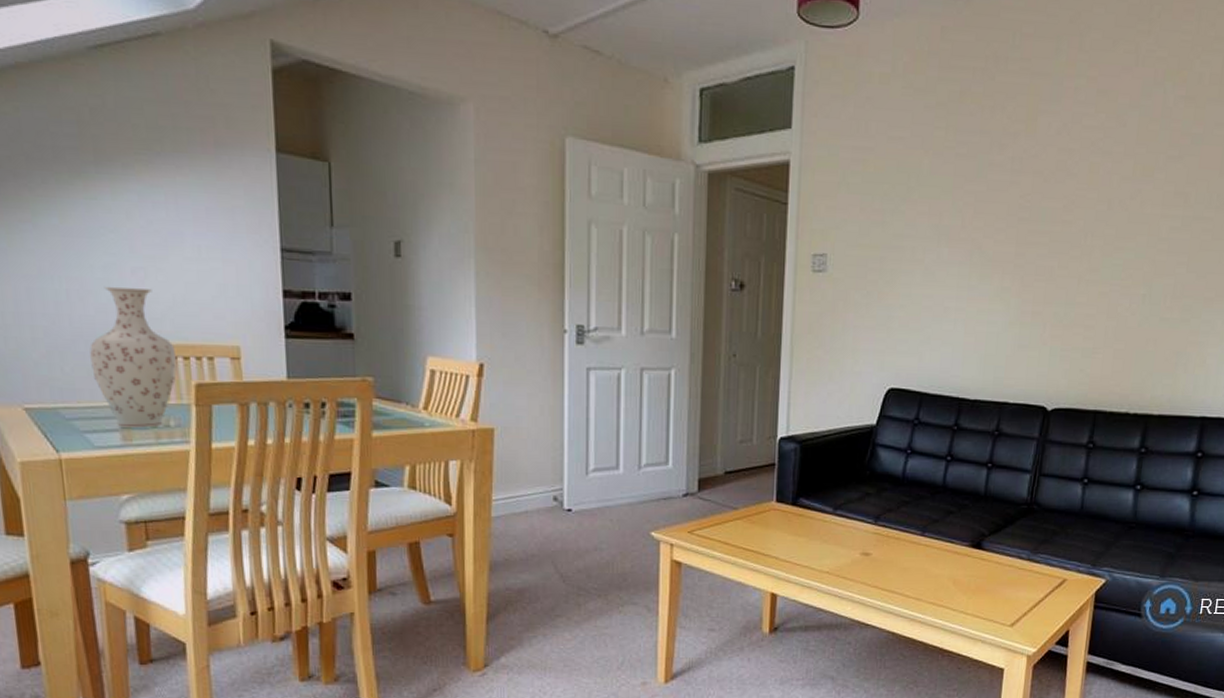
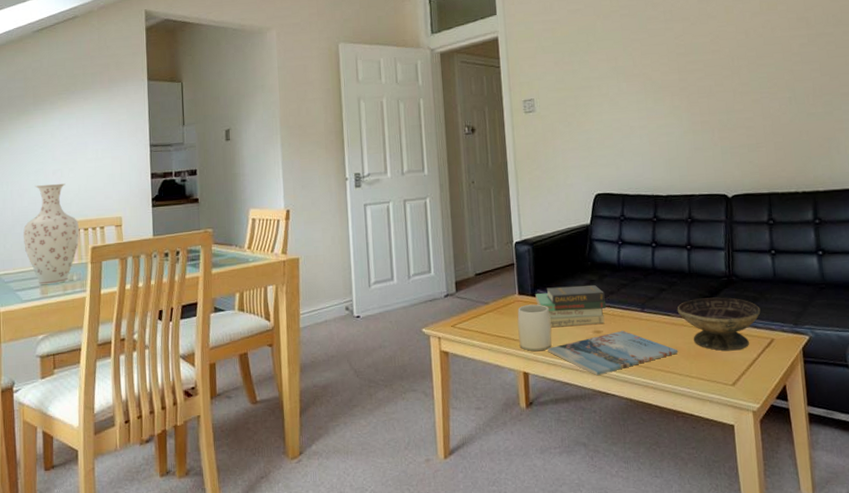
mug: none [770,515,812,571] -> present [517,304,552,352]
books: none [796,497,882,545] -> present [535,285,607,327]
magazine: none [803,555,957,604] -> present [547,331,679,376]
decorative bowl: none [963,526,1058,589] -> present [677,297,761,351]

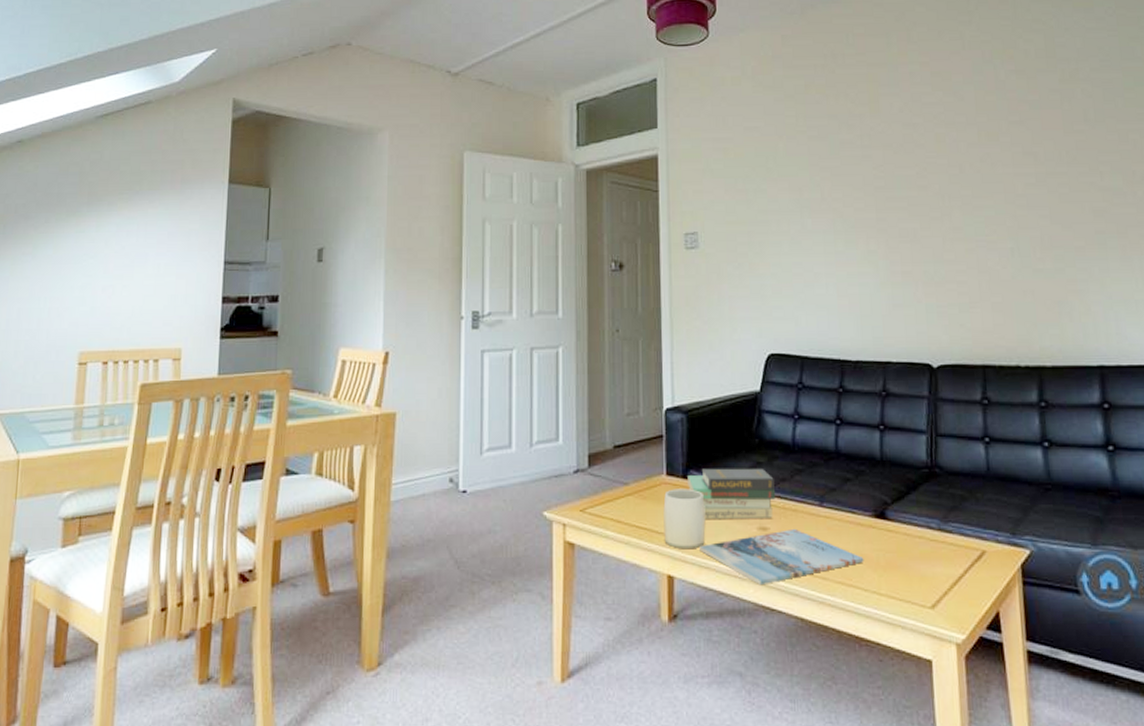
vase: present [23,184,80,286] -> none [58,302,129,429]
decorative bowl: present [677,297,761,351] -> none [864,493,970,563]

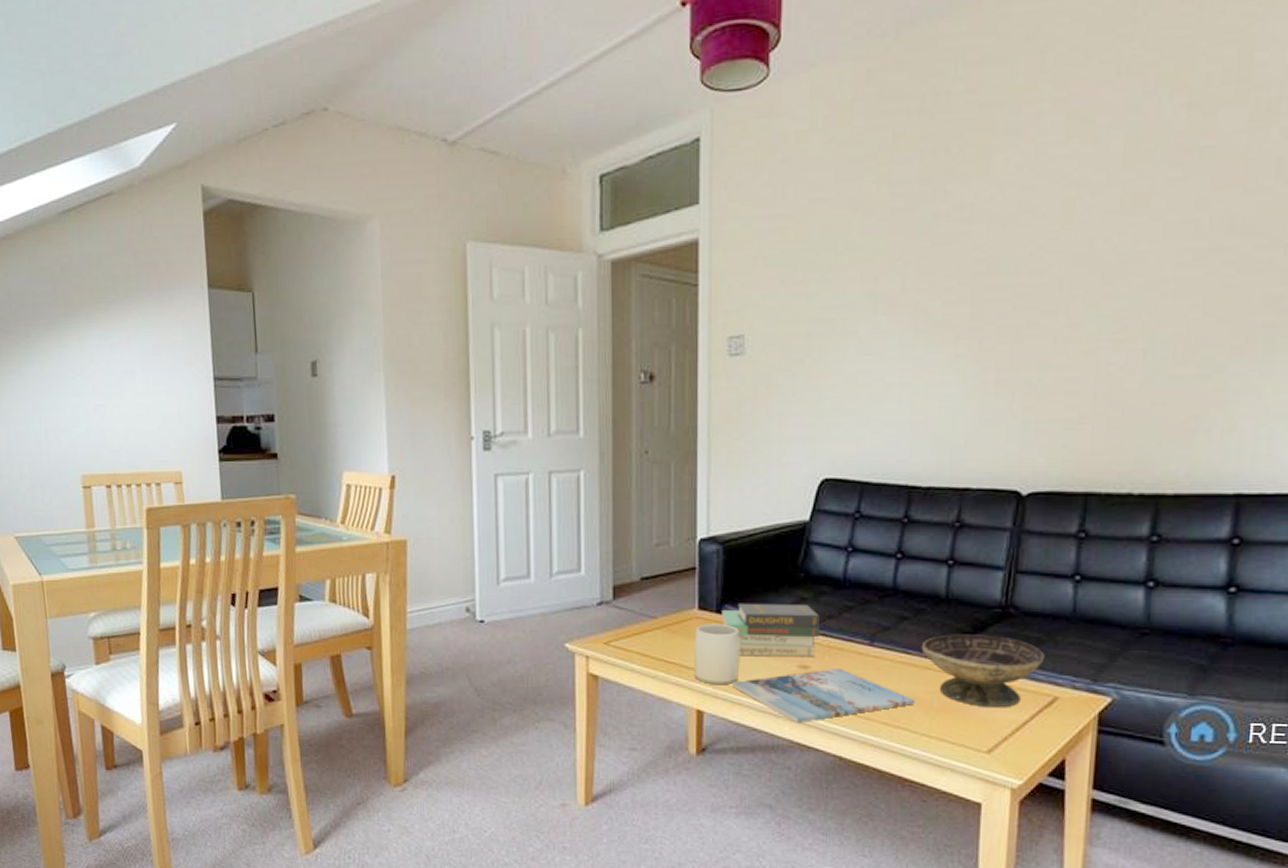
decorative bowl: none [864,493,970,563] -> present [921,634,1045,708]

